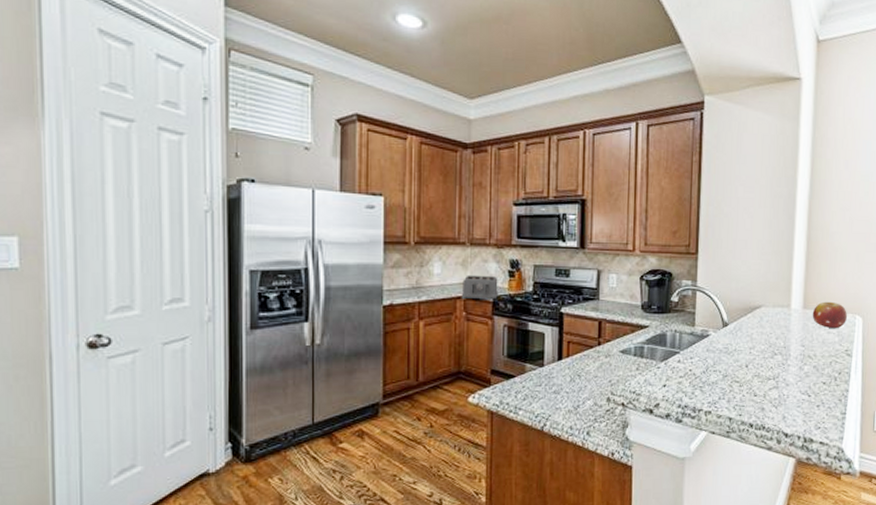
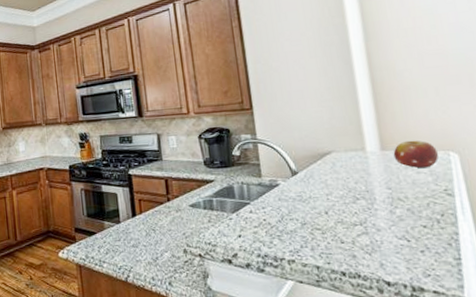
toaster: present [461,275,498,300] -> none [43,148,73,171]

